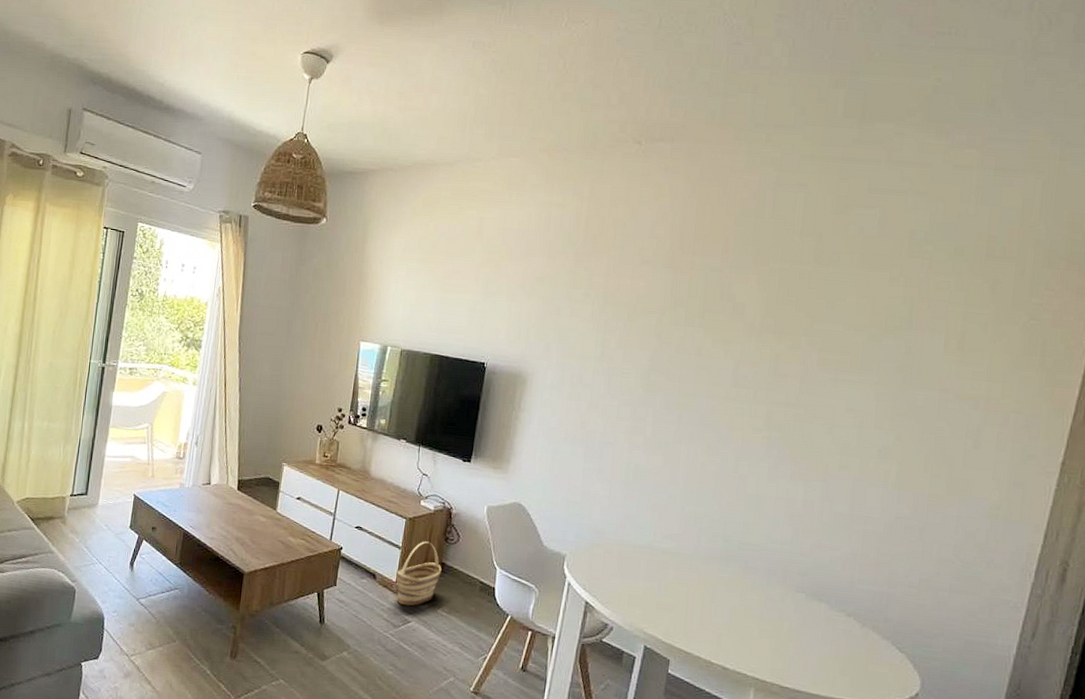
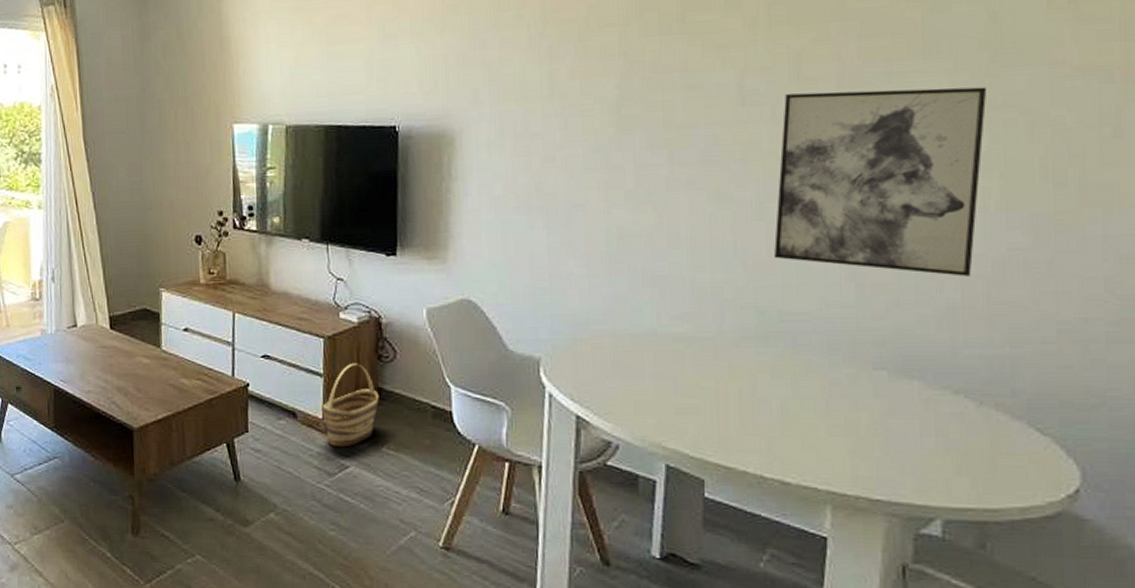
wall art: none [741,384,898,533] -> present [774,87,987,277]

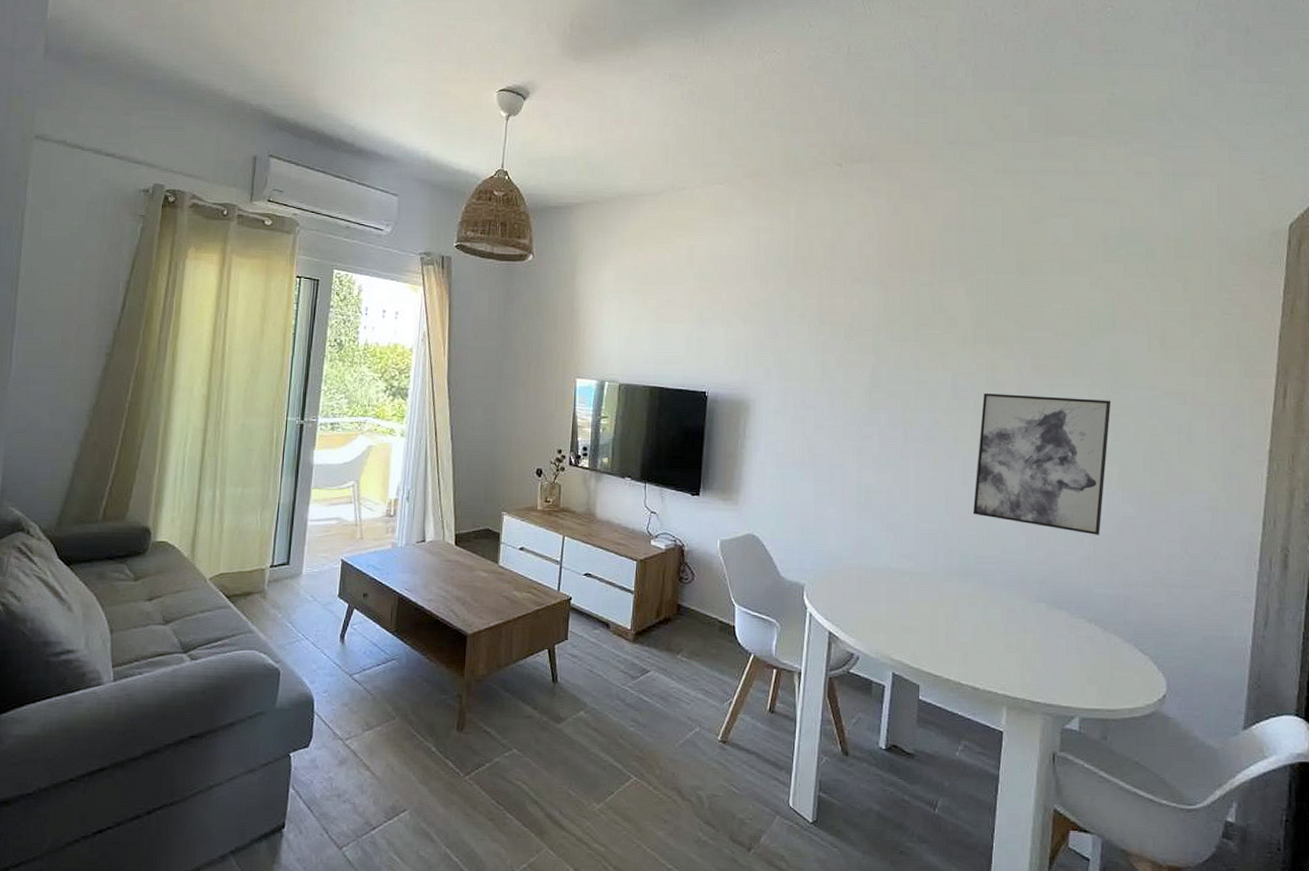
basket: present [322,363,379,448] -> none [631,583,678,655]

